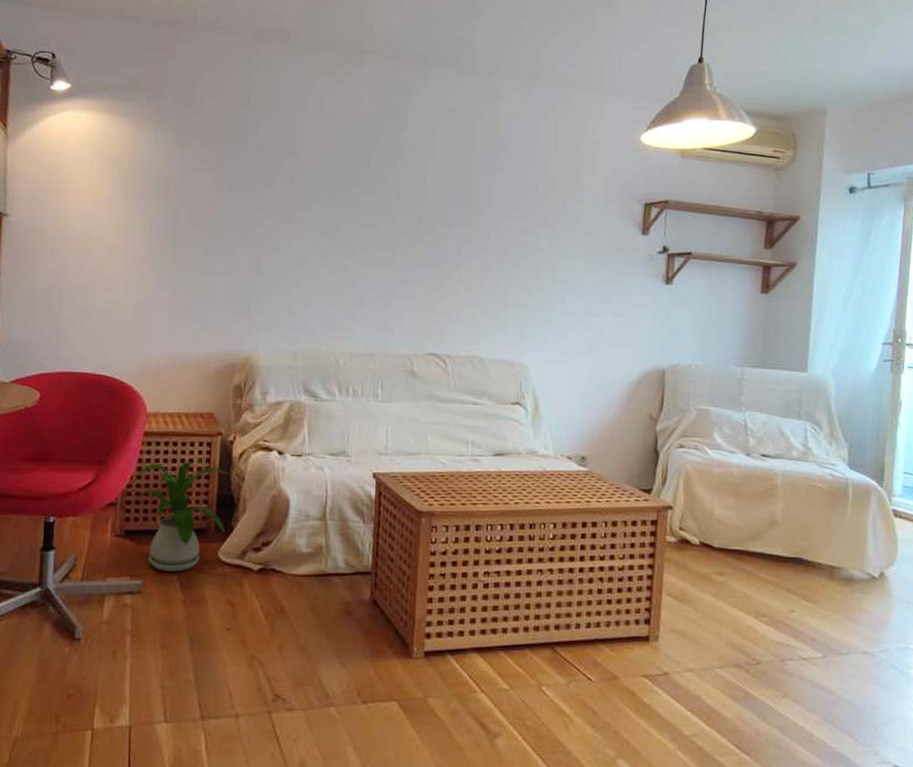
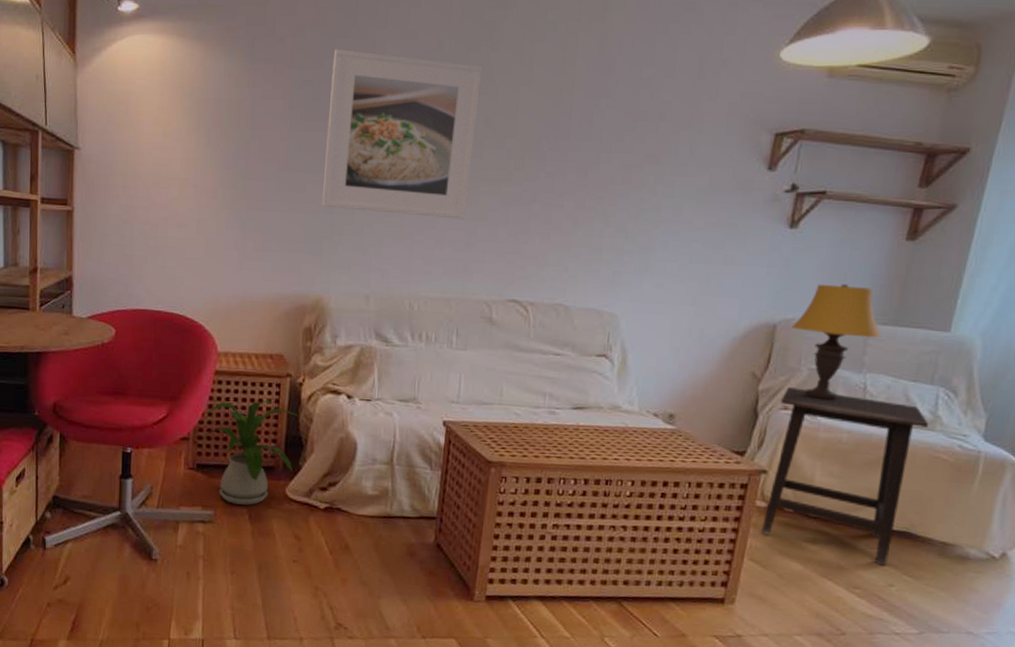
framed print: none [248,127,392,280] -> present [321,49,483,219]
side table: none [673,427,803,593] -> present [760,387,929,566]
table lamp: none [678,332,754,438] -> present [791,284,882,401]

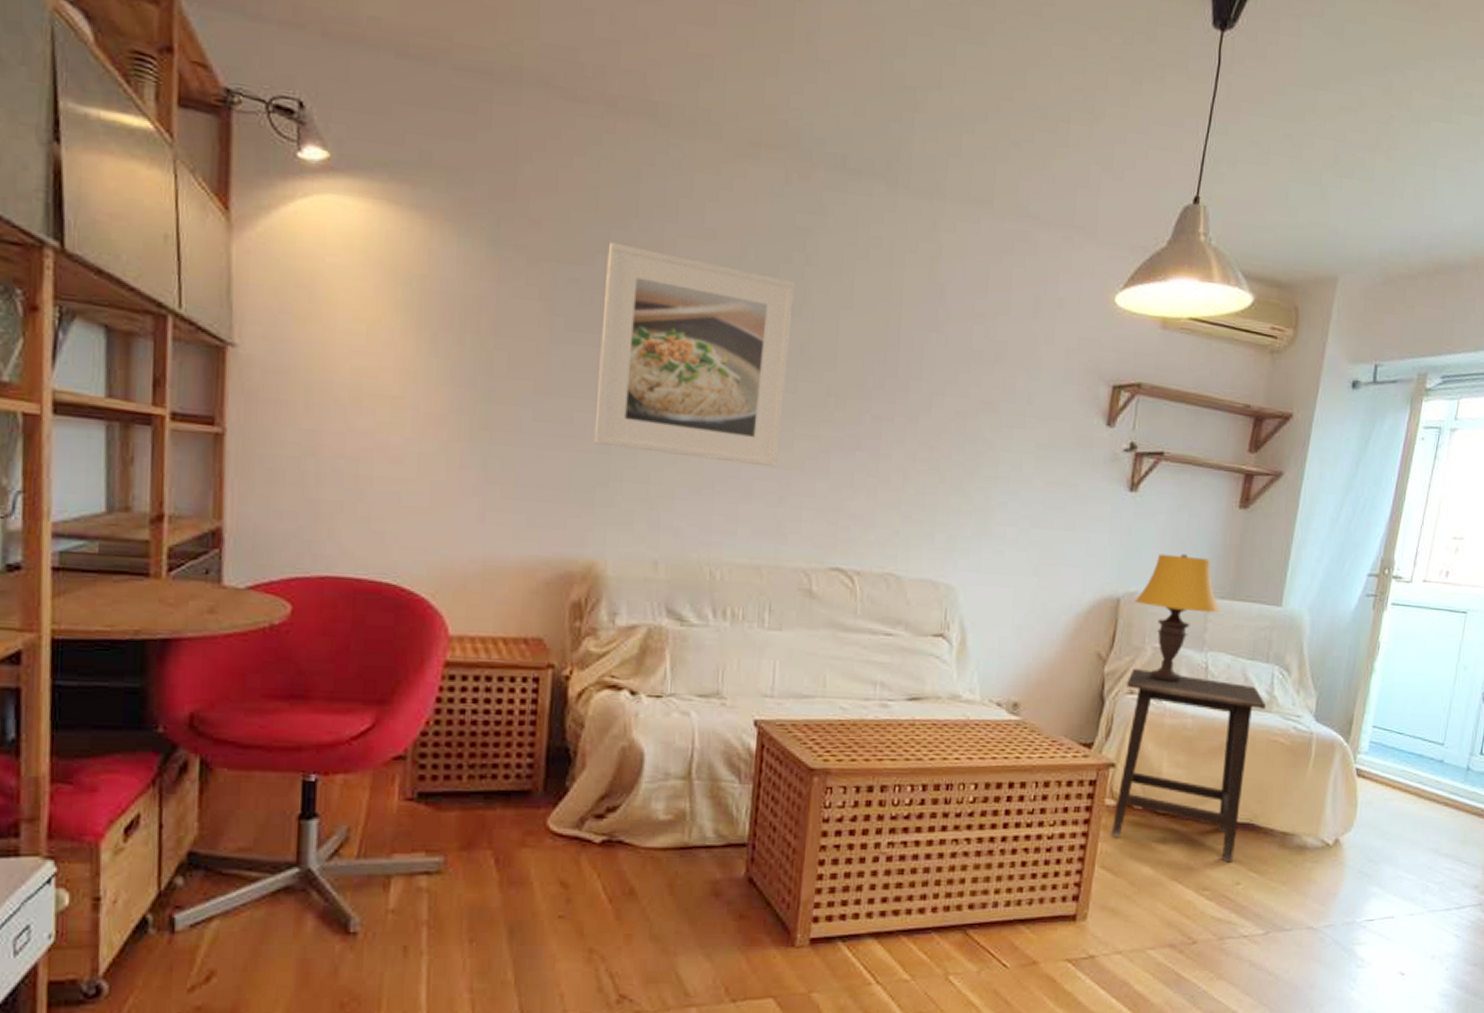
house plant: present [203,399,300,505] -> none [427,699,566,845]

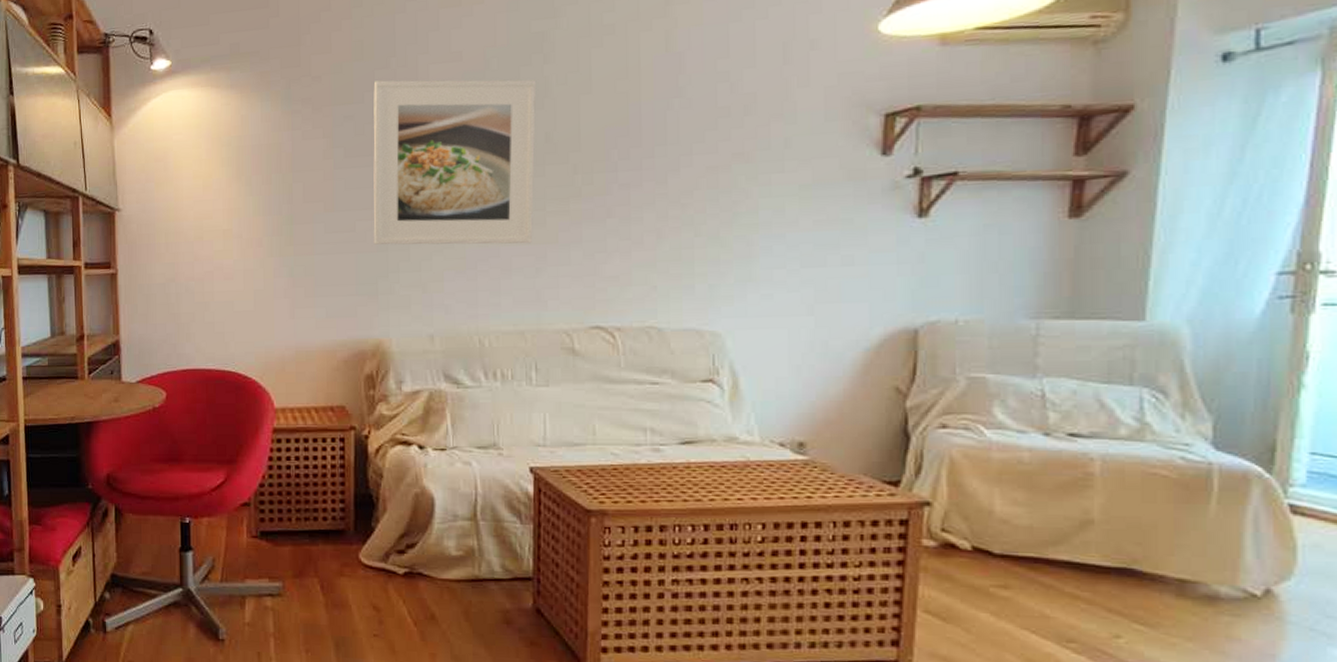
side table: present [1110,669,1267,863] -> none [933,401,1136,613]
table lamp: present [1135,553,1221,683] -> none [937,275,1056,414]

